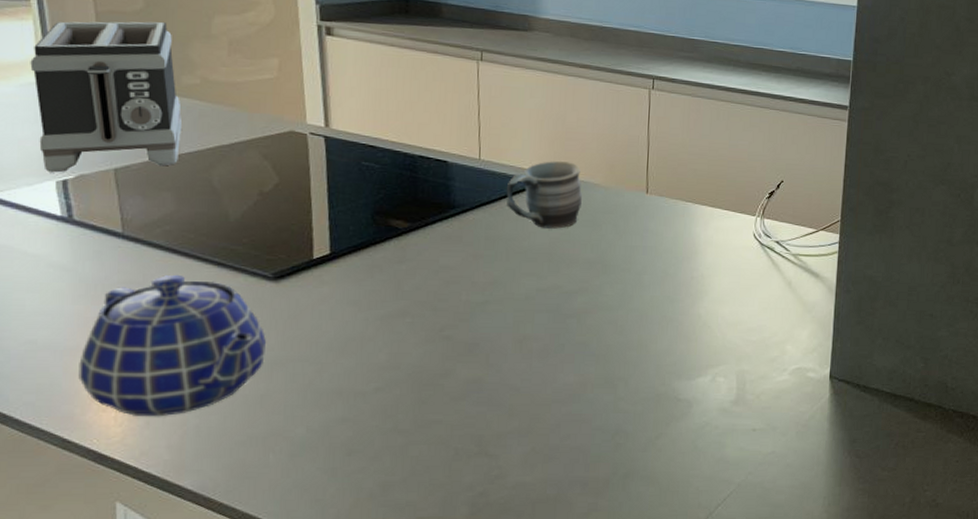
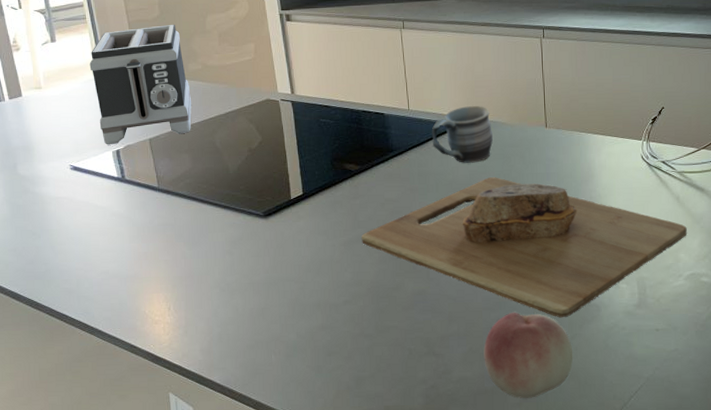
teapot: present [78,274,267,417] -> none [137,217,263,327]
cutting board: none [404,247,797,414] -> present [361,177,687,318]
fruit: none [548,406,656,507] -> present [483,312,573,398]

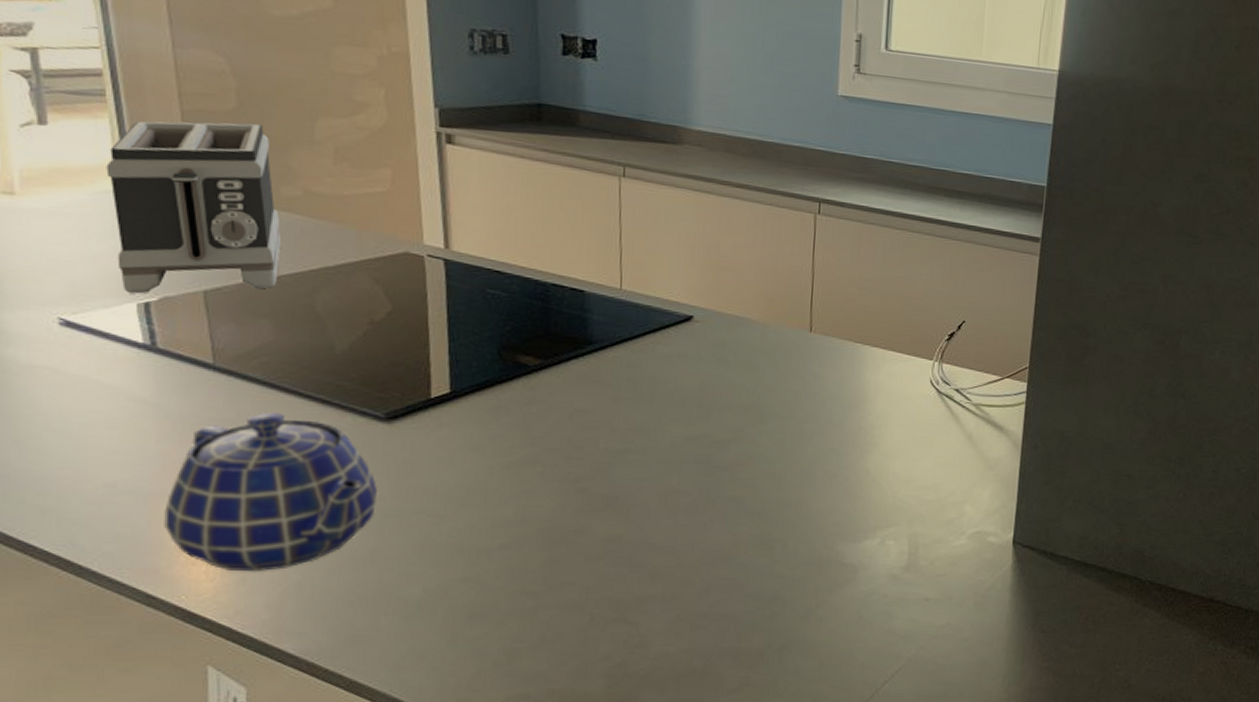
teapot: none [137,217,263,327] -> present [164,412,378,572]
cutting board: present [361,177,687,318] -> none [534,391,977,580]
mug: present [431,106,493,163] -> none [650,293,737,370]
fruit: present [483,312,573,398] -> none [695,569,816,682]

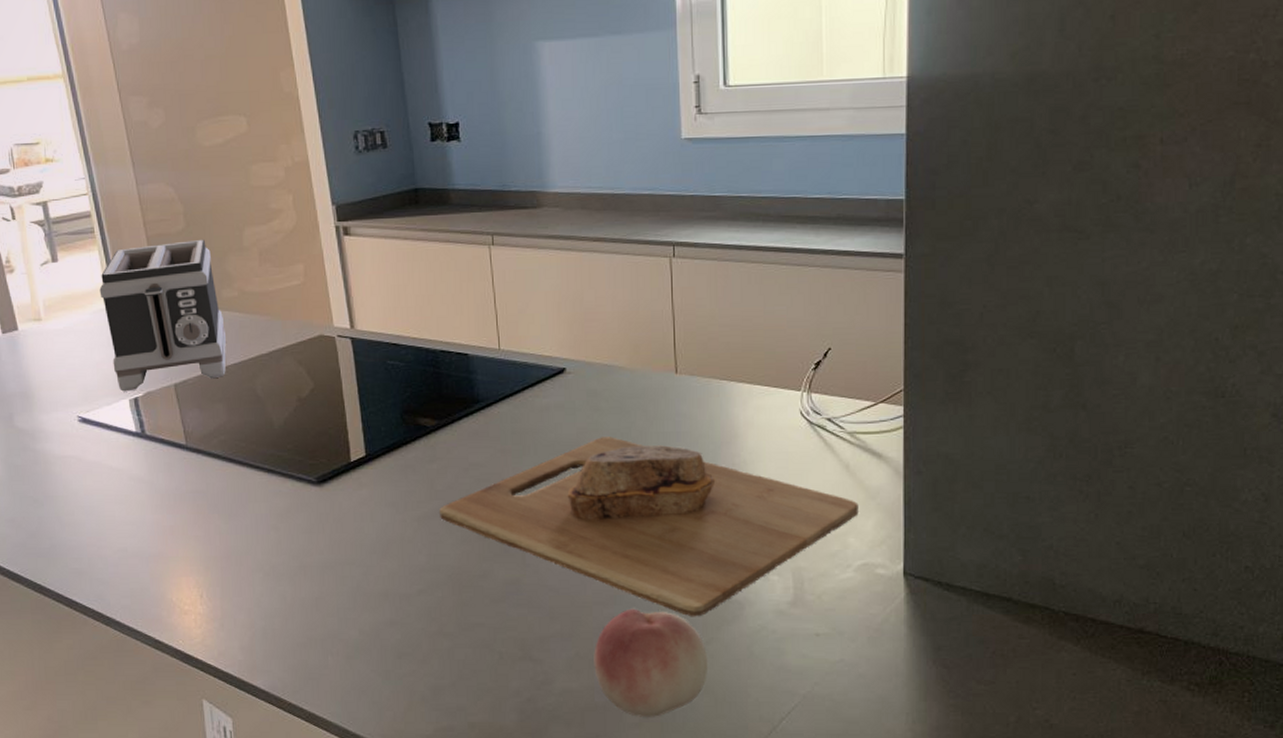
teapot: present [164,412,378,572] -> none [162,482,317,620]
cutting board: none [534,391,977,580] -> present [439,437,859,617]
fruit: none [695,569,816,682] -> present [594,608,707,717]

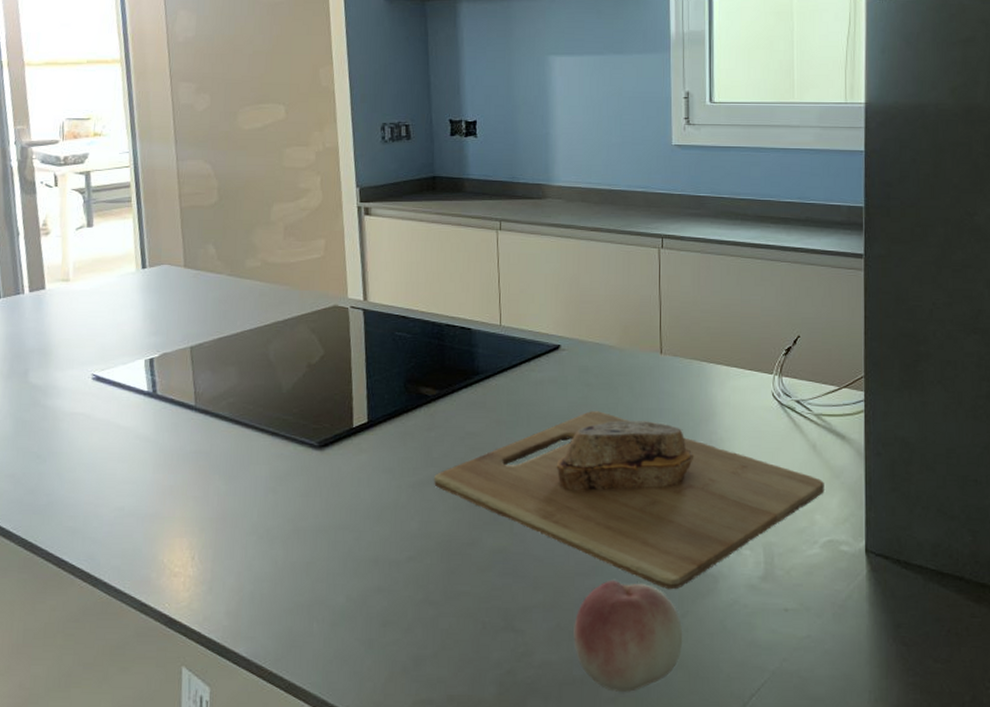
toaster: present [99,239,226,392] -> none [129,212,245,352]

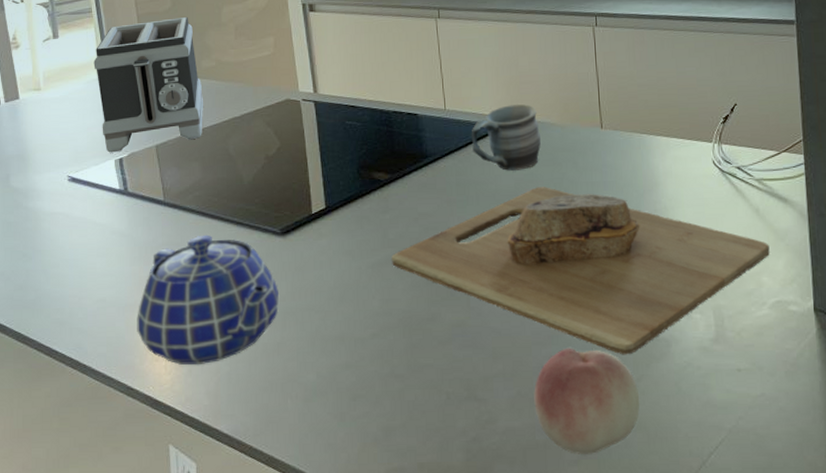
toaster: none [129,212,245,352] -> present [93,16,203,153]
teapot: none [156,444,313,583] -> present [137,235,280,366]
mug: none [525,324,598,393] -> present [471,104,541,171]

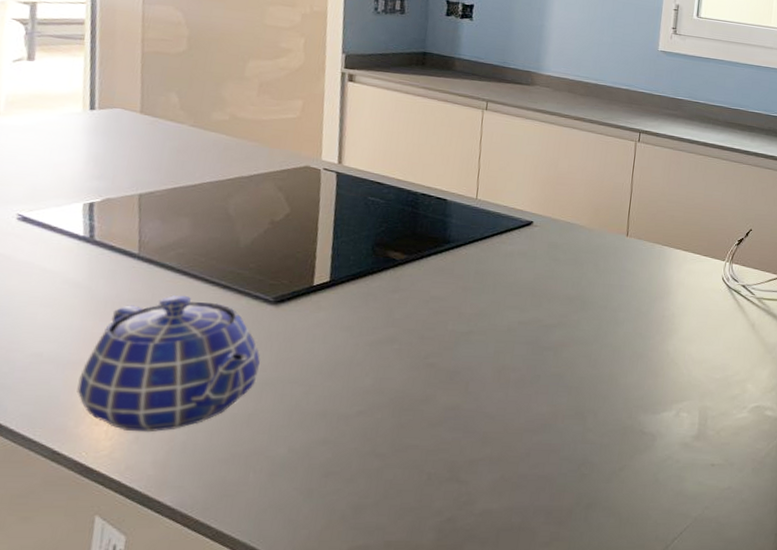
toaster: present [93,16,203,153] -> none [73,59,209,196]
cutting board: present [392,187,770,355] -> none [393,283,758,446]
mug: present [471,104,541,171] -> none [497,203,568,266]
fruit: present [534,347,640,454] -> none [516,436,619,537]

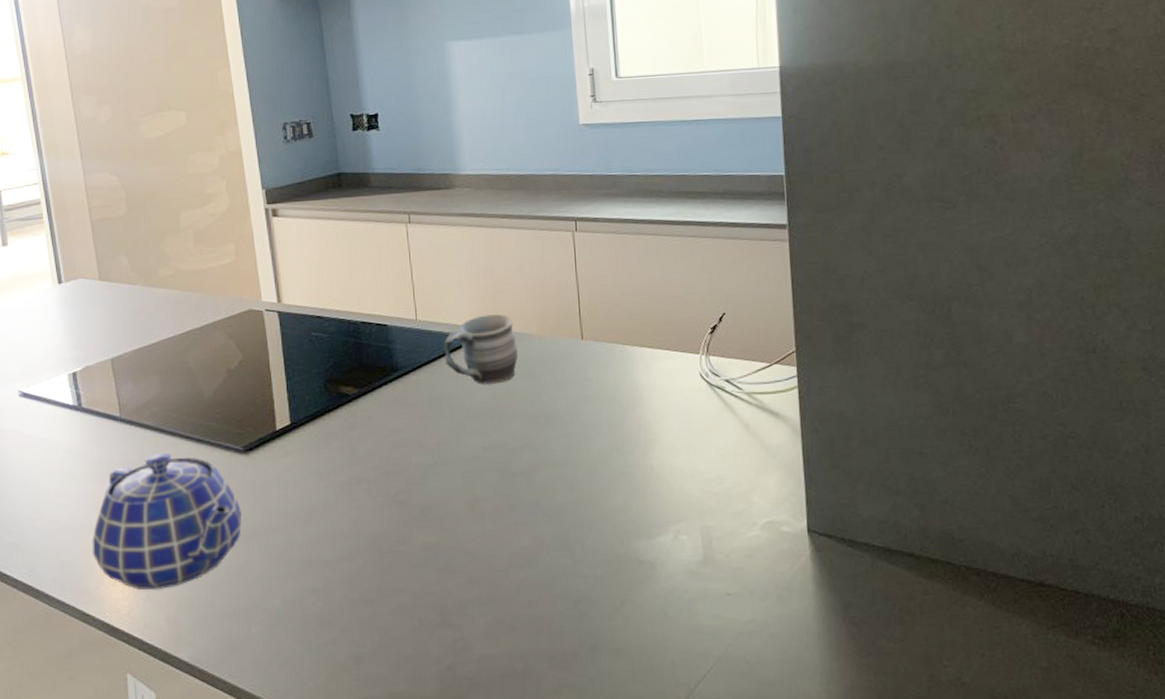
mug: none [497,203,568,266] -> present [444,314,518,384]

